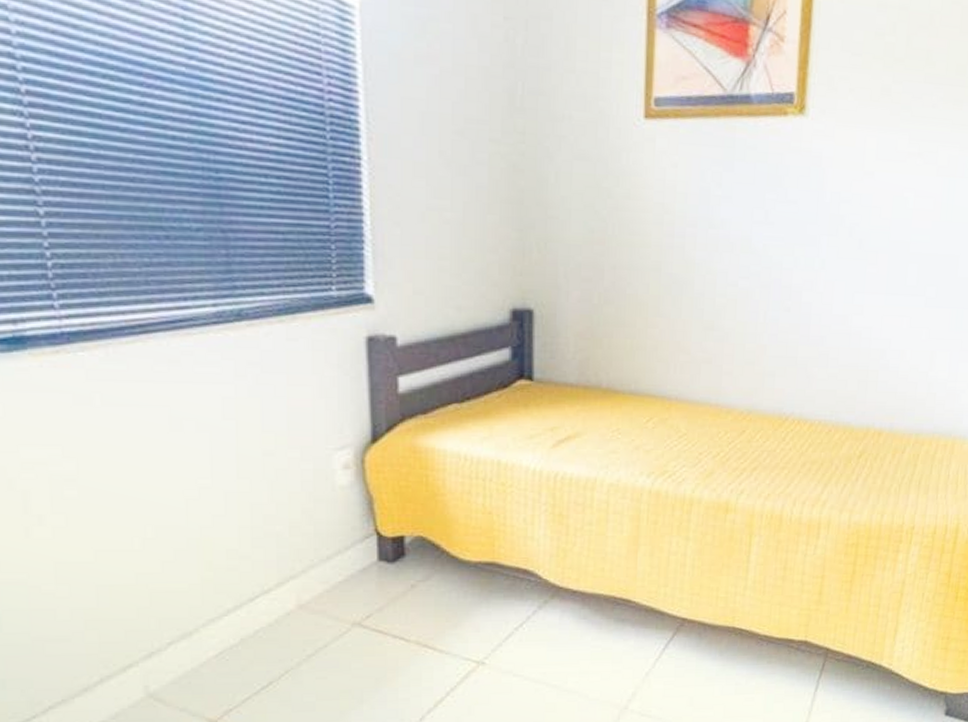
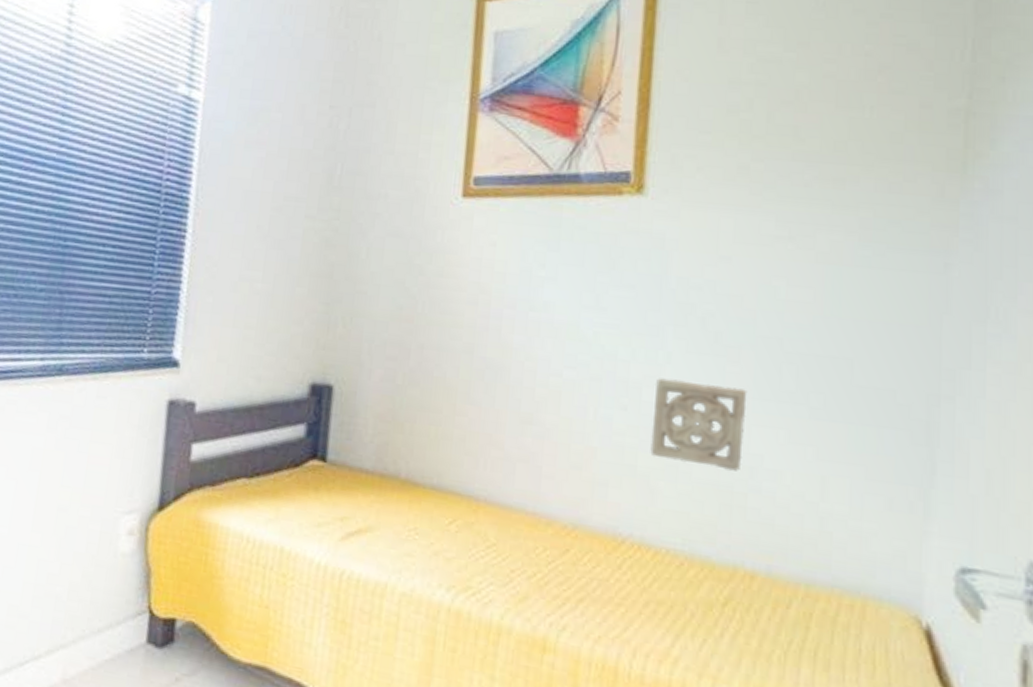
wall ornament: none [808,282,882,354] -> present [650,378,748,471]

